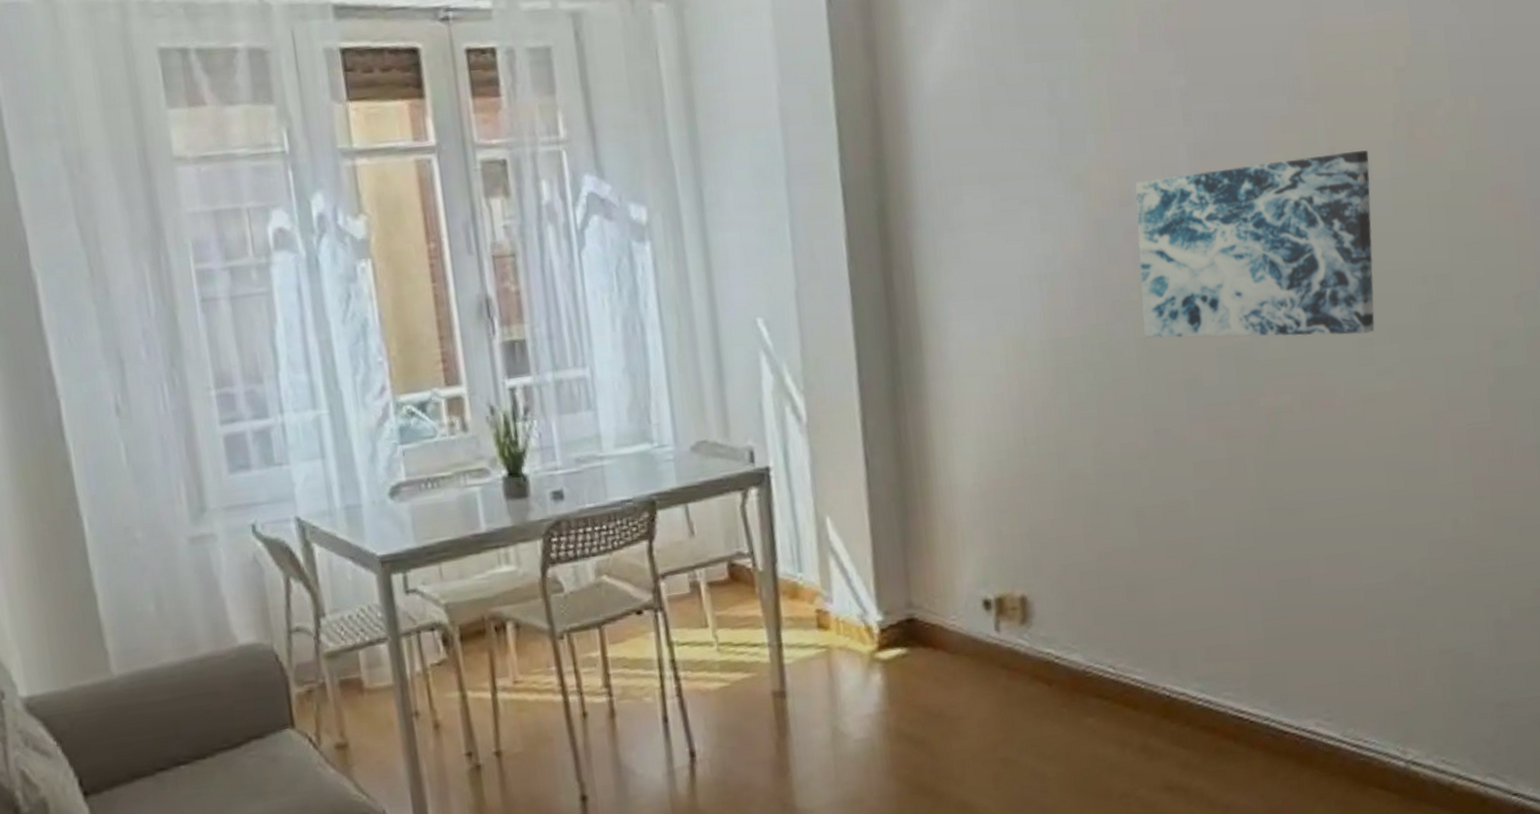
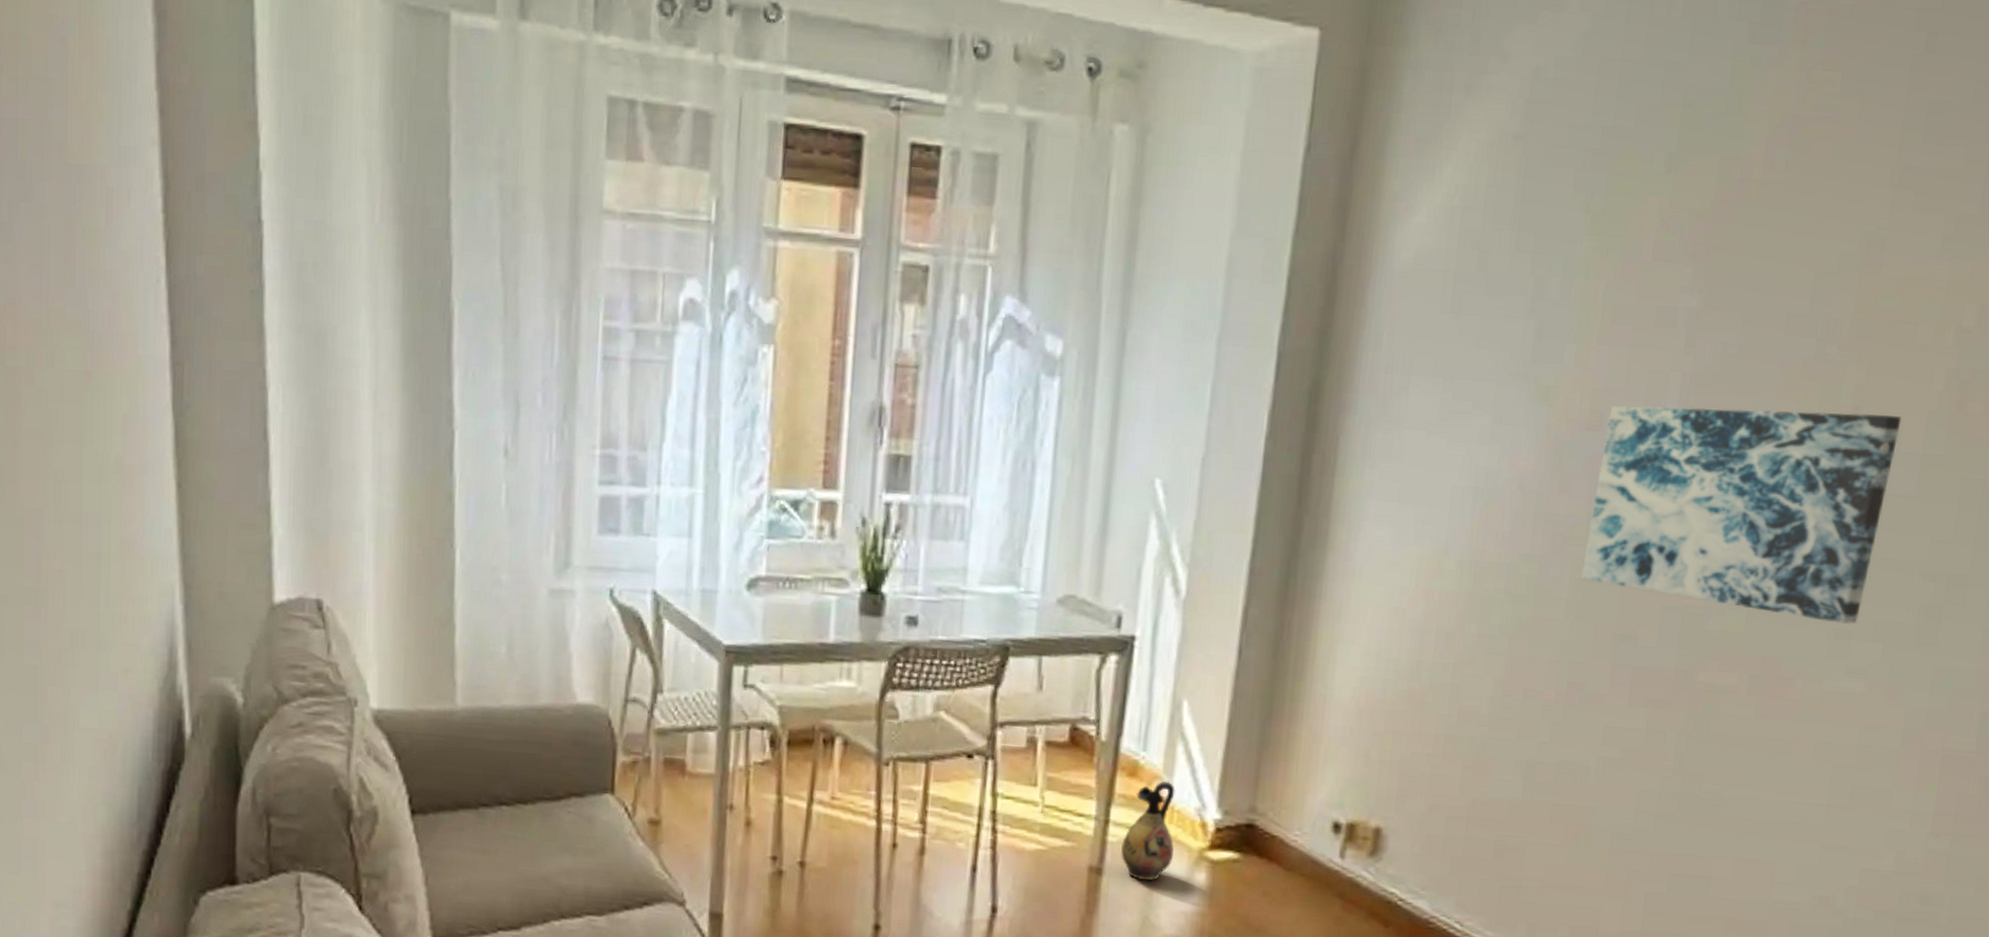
ceramic jug: none [798,595,848,695] -> present [1121,781,1175,881]

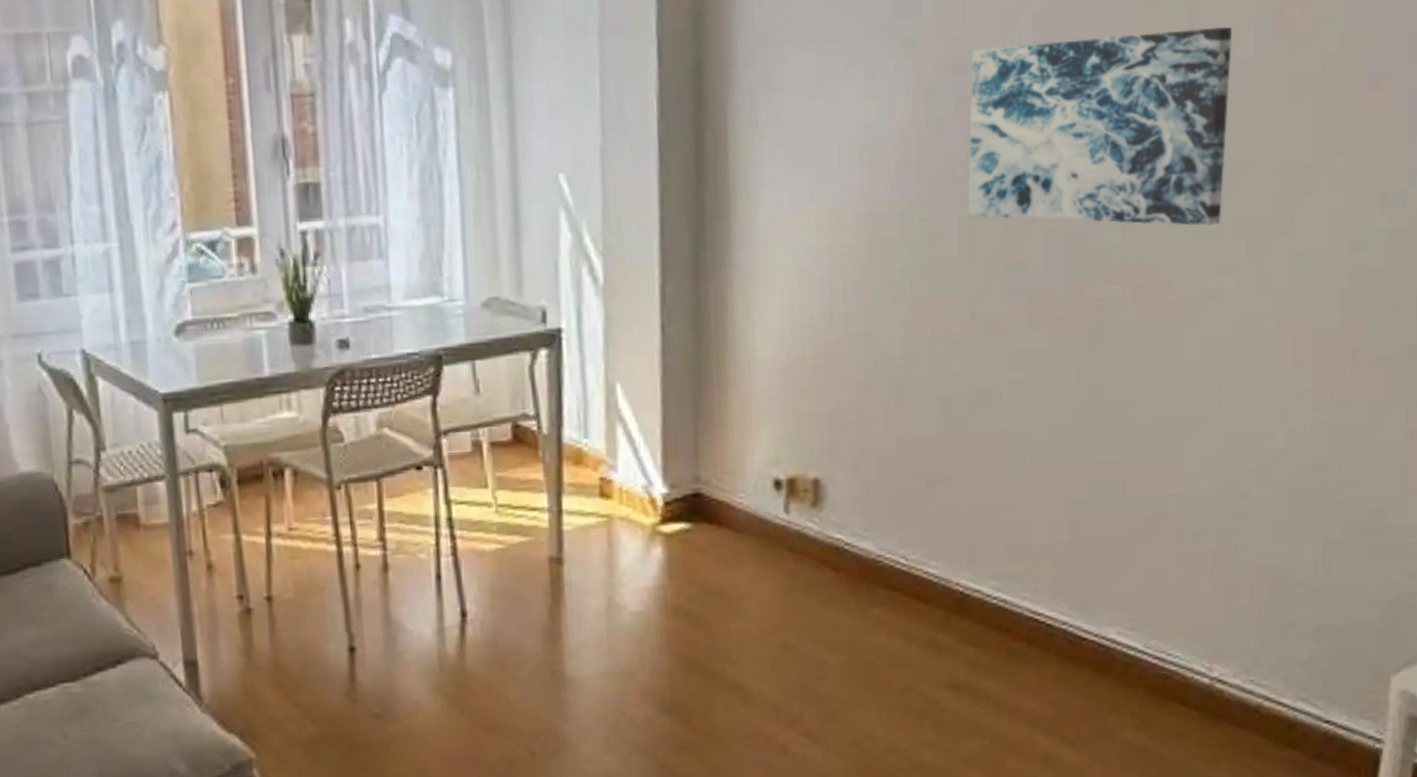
ceramic jug: present [1121,781,1175,881] -> none [577,463,628,564]

